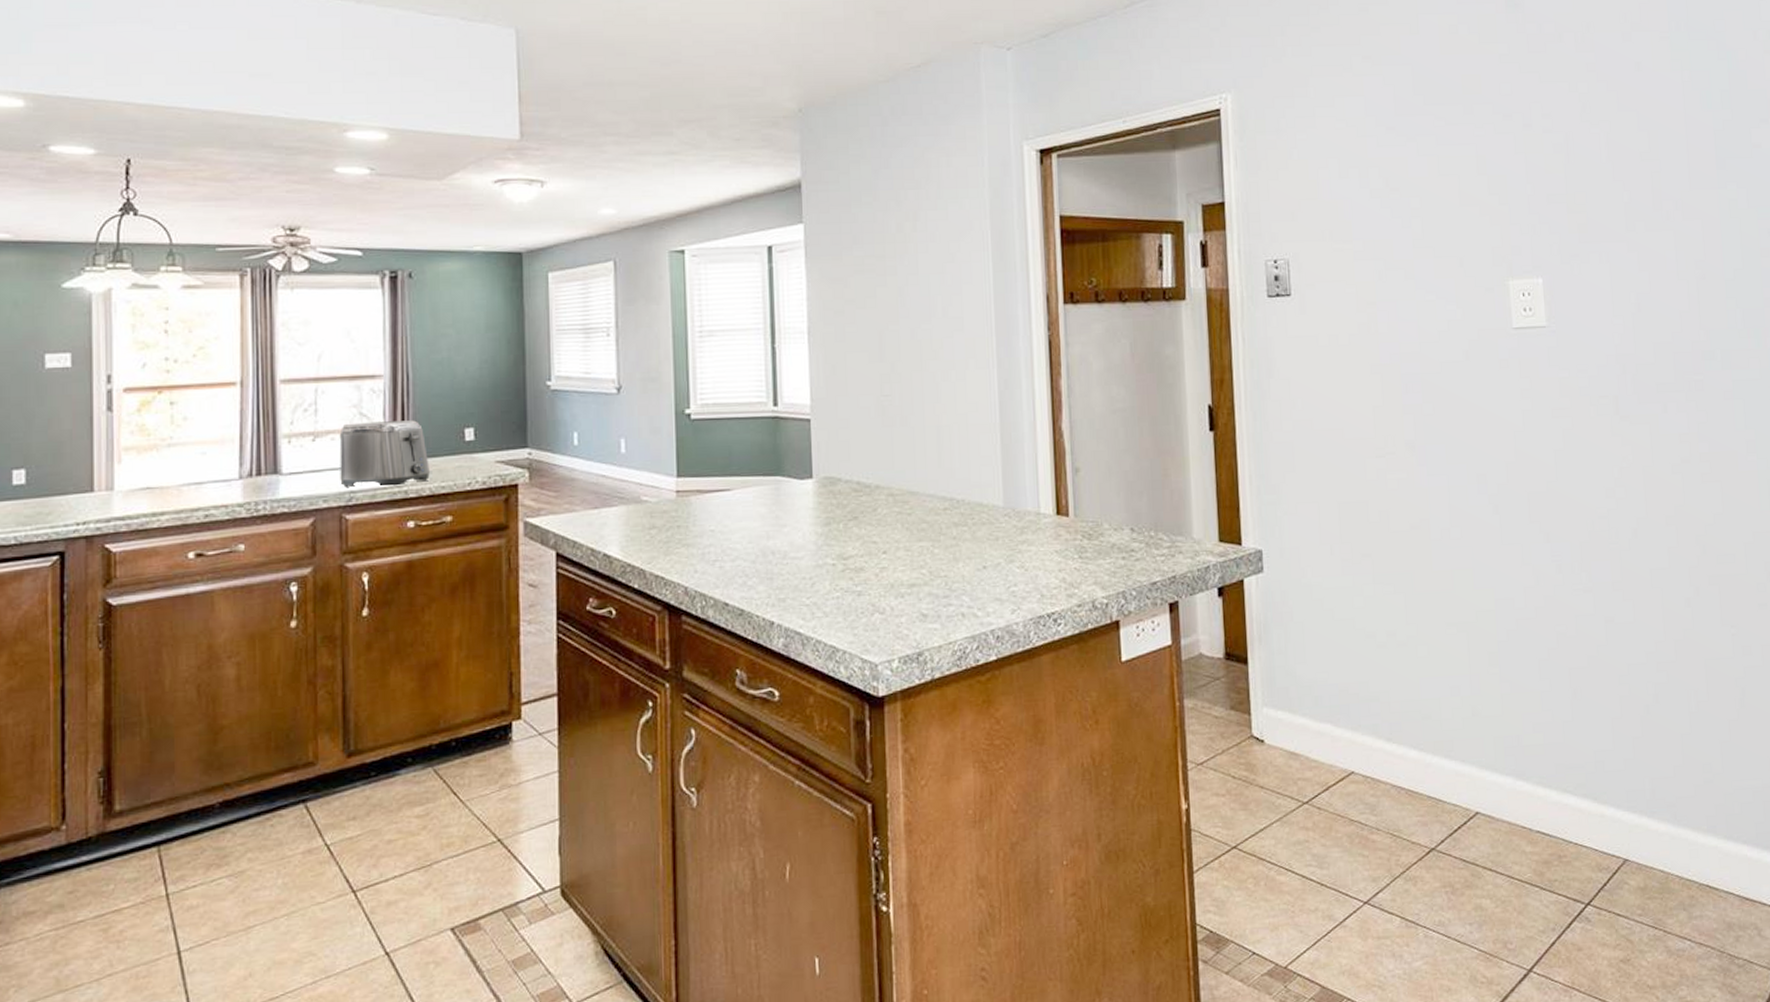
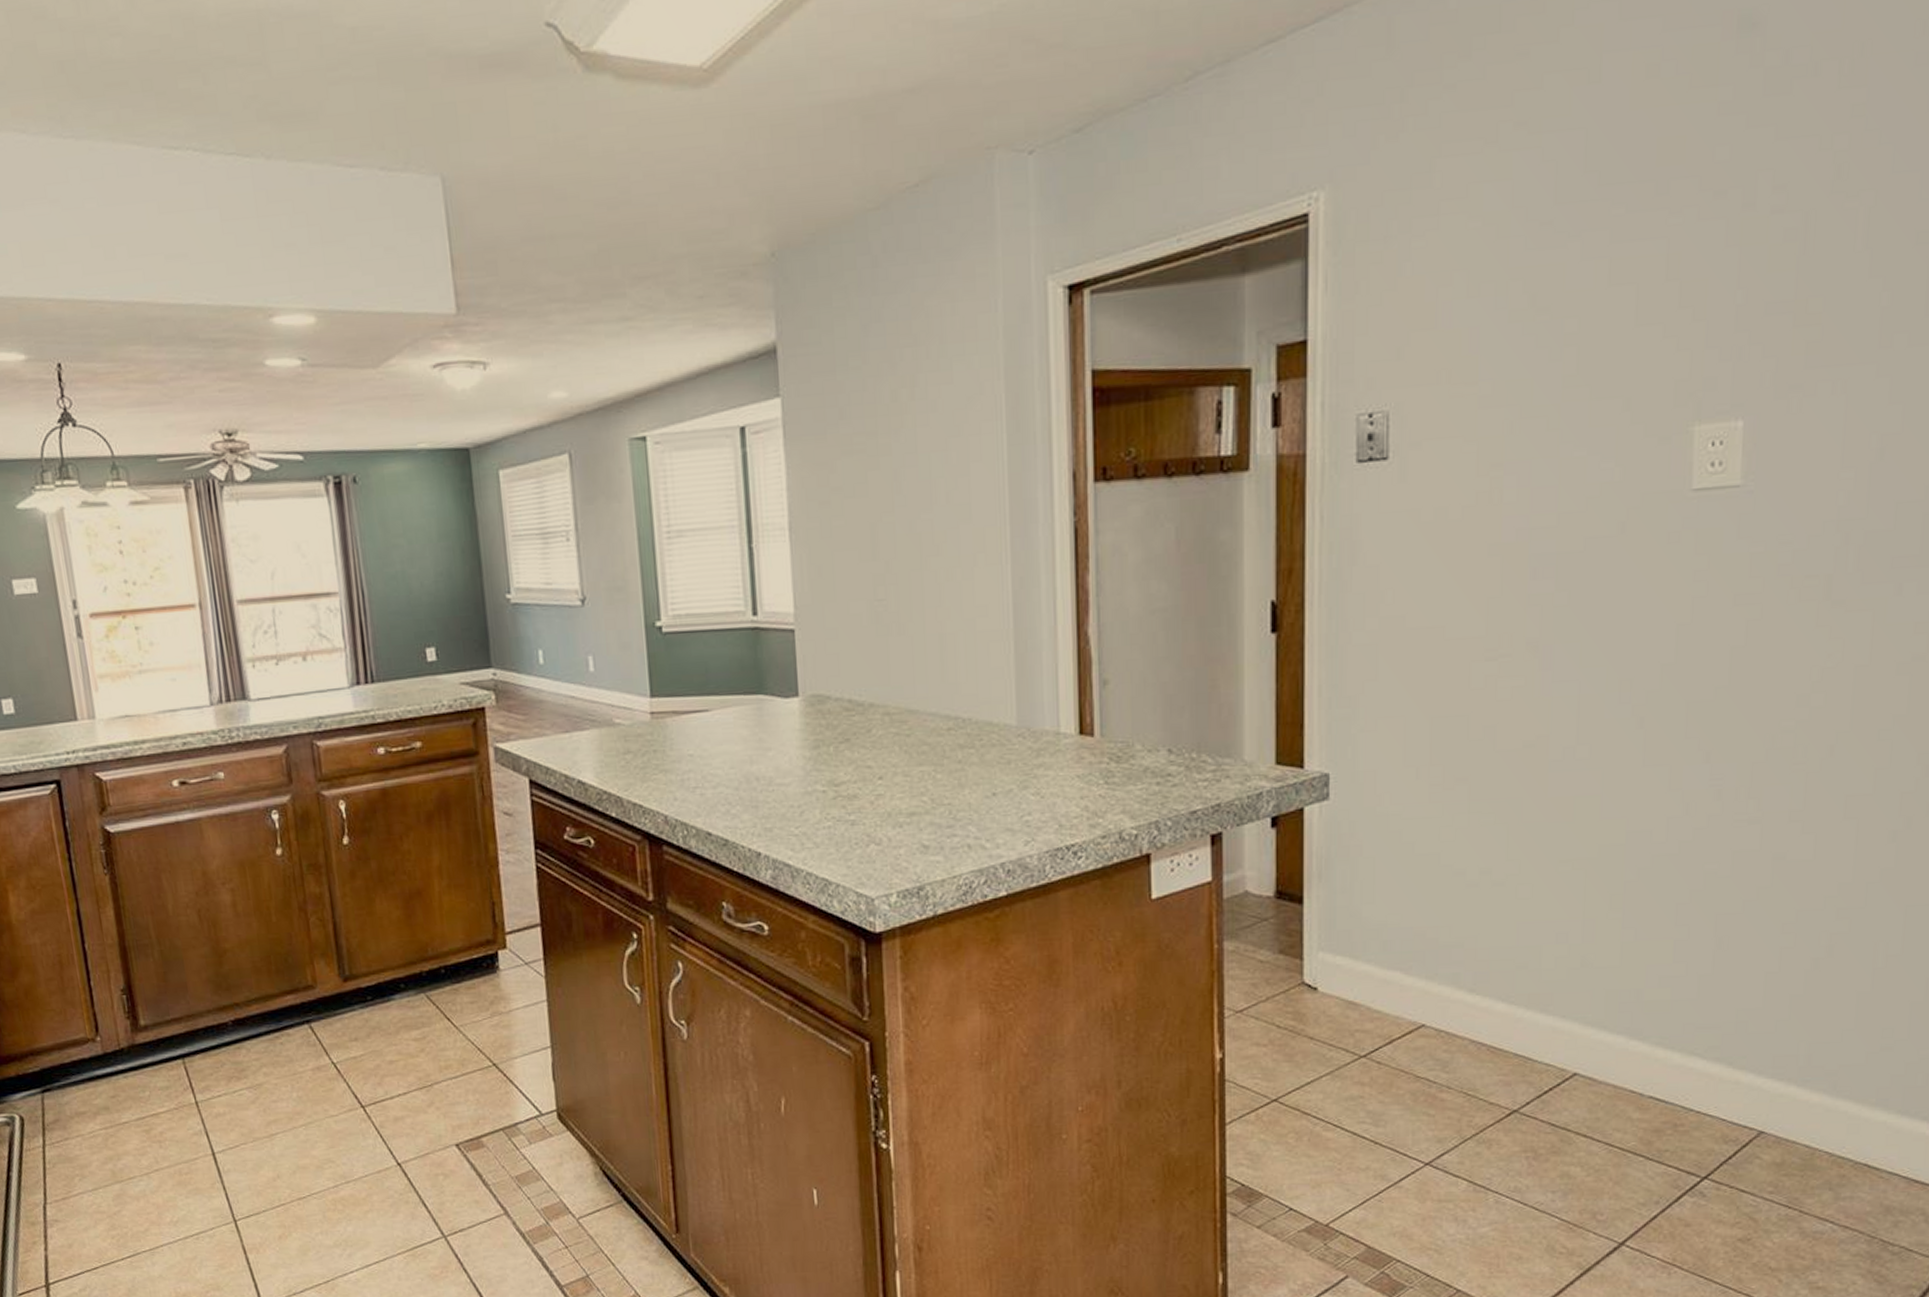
toaster: present [339,420,430,487] -> none [301,640,395,712]

